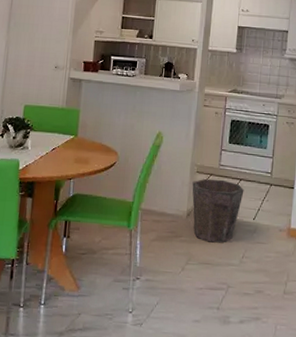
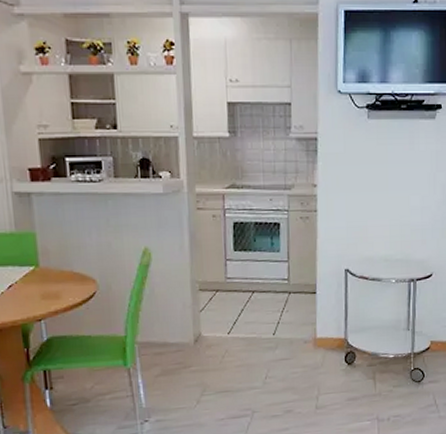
waste bin: present [192,178,244,243] -> none [195,294,259,368]

